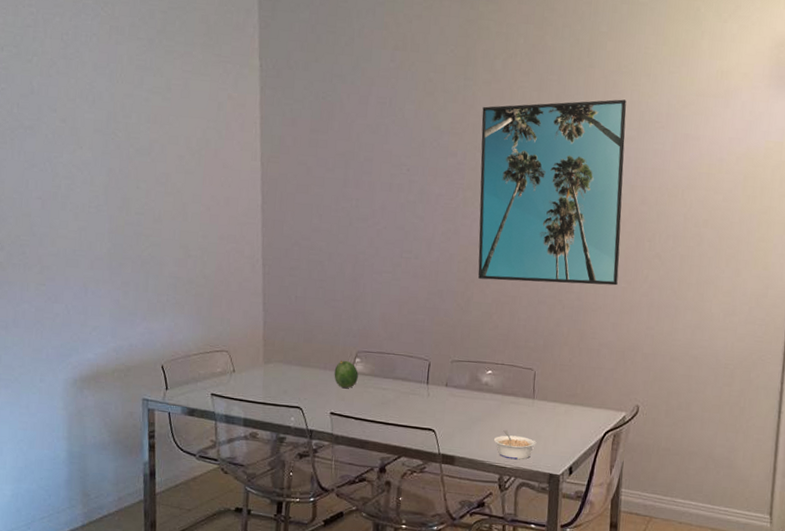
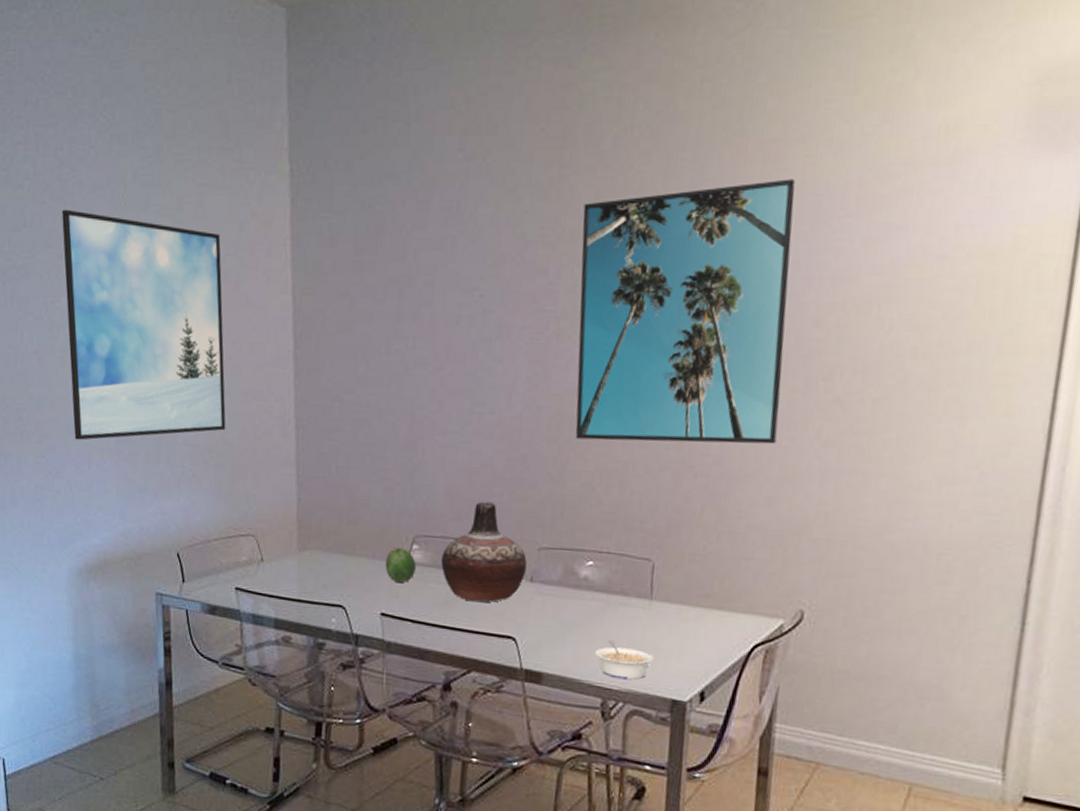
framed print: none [66,82,205,272] -> present [62,209,226,440]
vase: none [378,325,443,403] -> present [441,501,527,602]

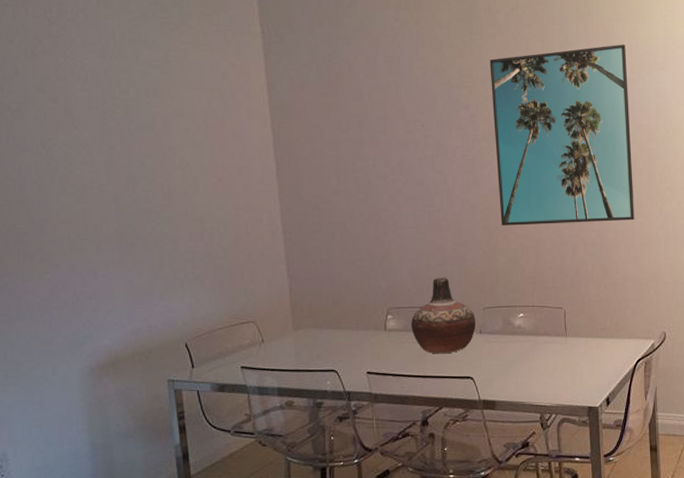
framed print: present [62,209,226,440] -> none [55,61,222,256]
fruit: present [385,546,416,583] -> none [367,318,392,346]
legume: present [594,639,654,681] -> none [531,369,573,398]

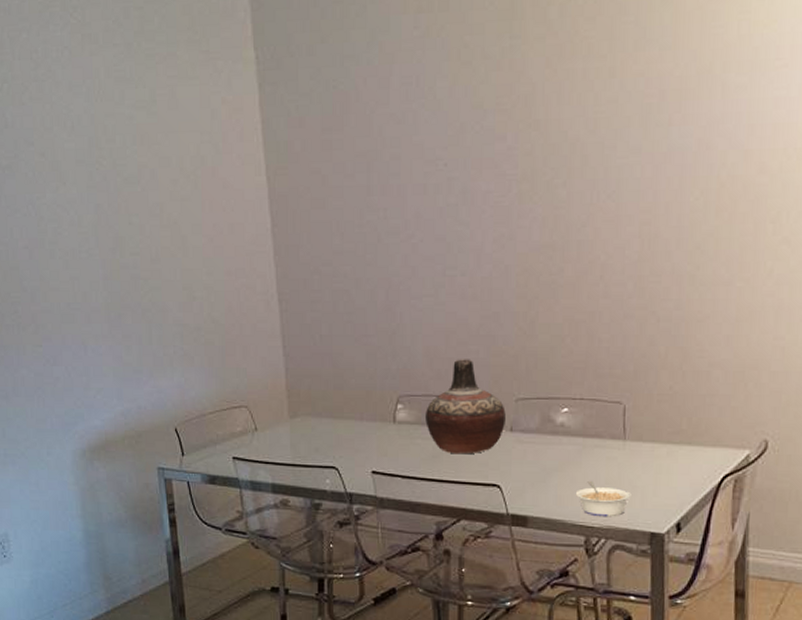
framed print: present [490,44,634,226] -> none [535,34,733,294]
legume: none [531,369,573,398] -> present [575,480,631,517]

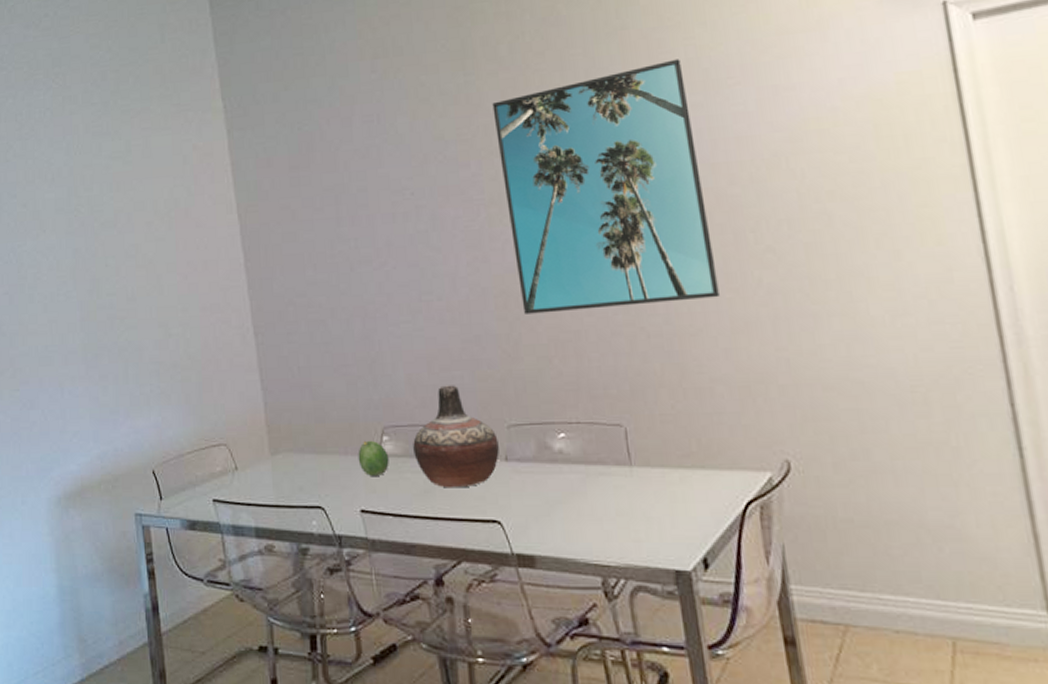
fruit: none [373,407,402,441] -> present [358,440,389,476]
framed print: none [535,34,733,294] -> present [492,59,720,314]
legume: present [575,480,631,517] -> none [584,512,647,554]

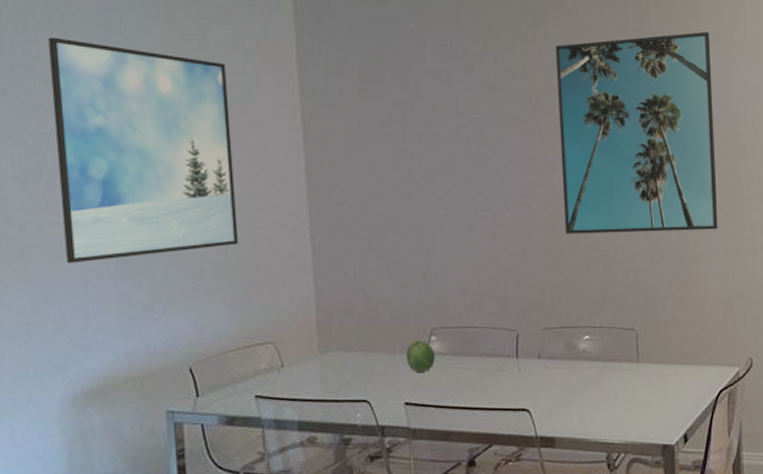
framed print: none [24,163,189,370] -> present [48,37,239,263]
vase: present [413,385,499,488] -> none [458,292,533,382]

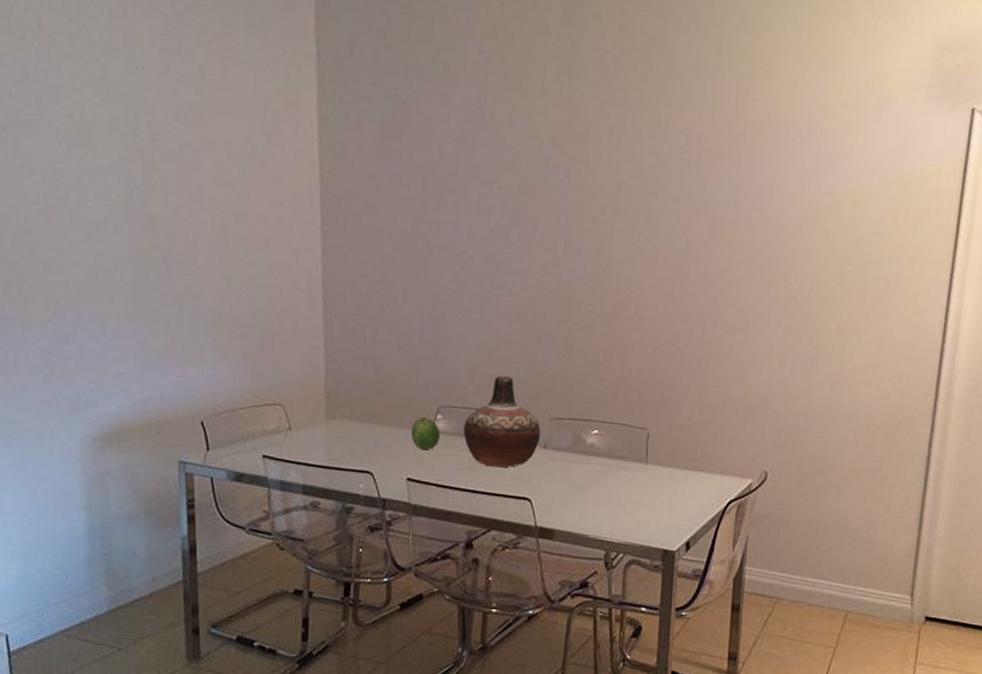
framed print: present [48,37,239,263] -> none [71,67,252,306]
vase: none [458,292,533,382] -> present [463,375,541,467]
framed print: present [555,31,718,234] -> none [582,108,762,332]

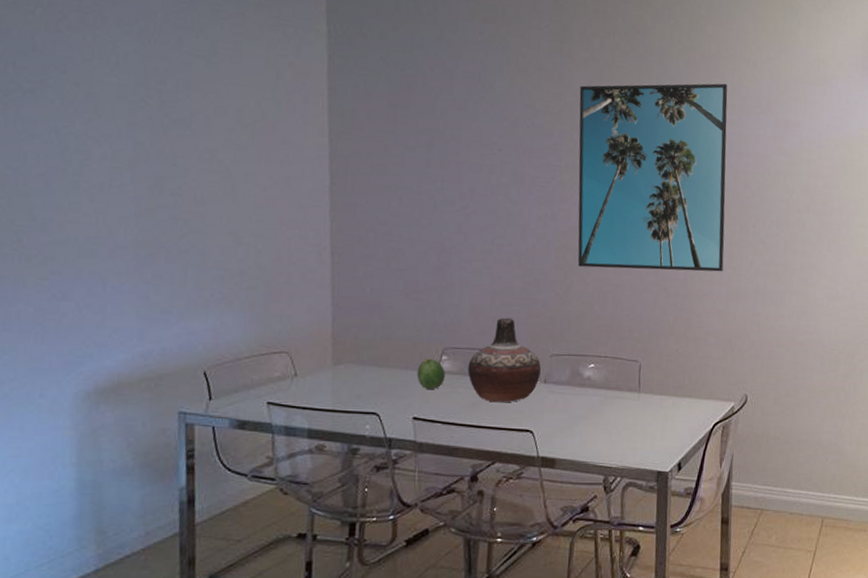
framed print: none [582,108,762,332] -> present [577,83,728,272]

